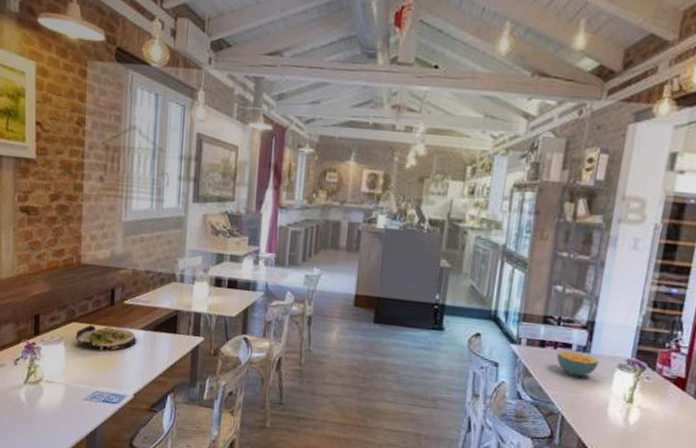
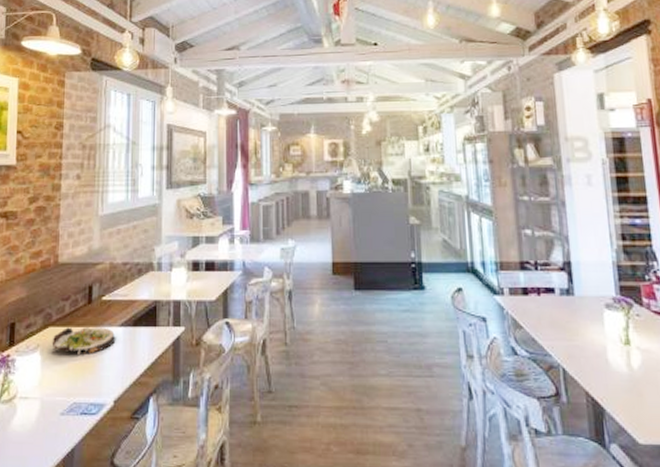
cereal bowl: present [556,349,599,377] -> none [541,295,586,322]

